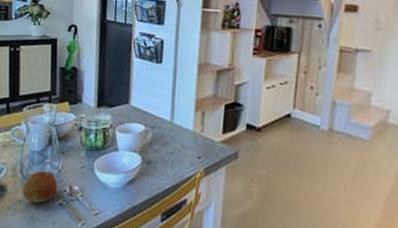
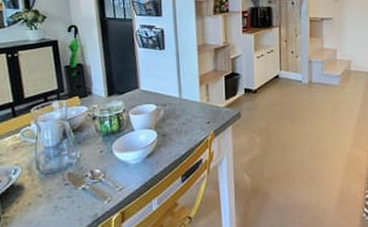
apple: present [22,170,58,204] -> none [41,162,78,194]

